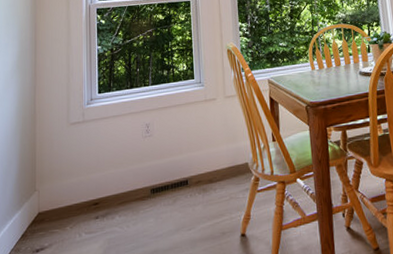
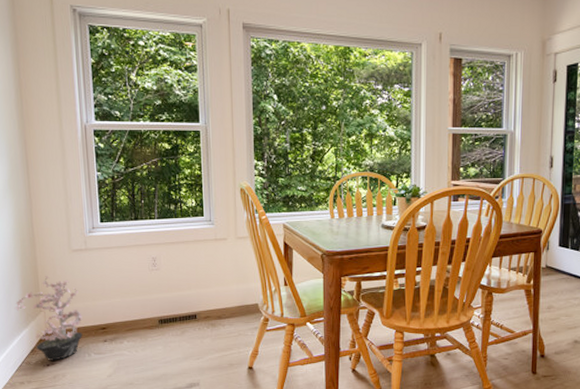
potted plant: none [9,151,76,246] -> present [14,275,83,361]

